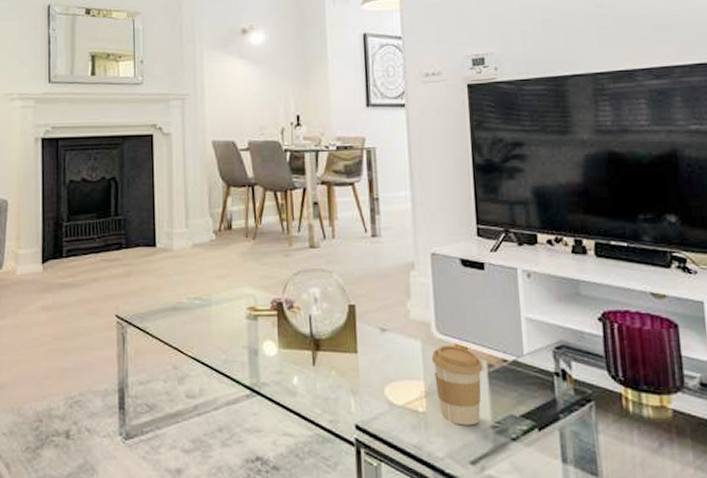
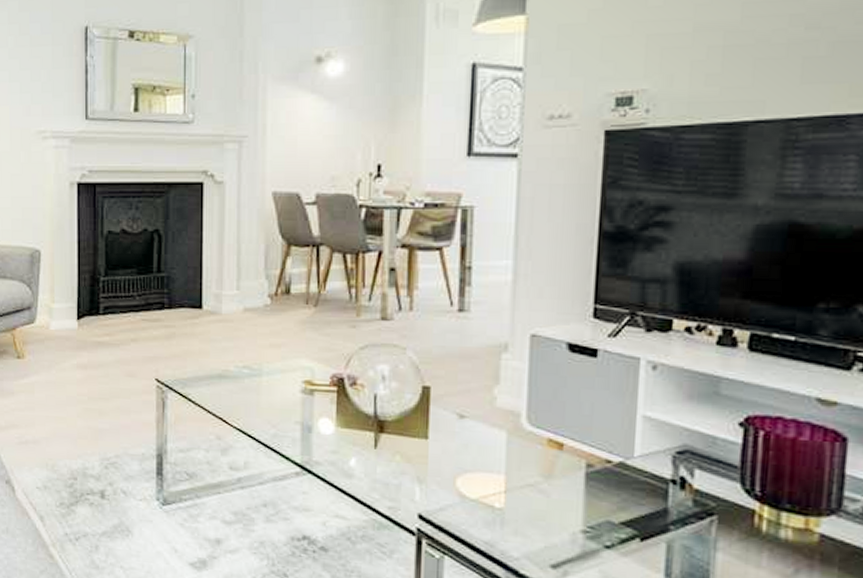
coffee cup: present [431,346,483,426] -> none [517,439,580,528]

